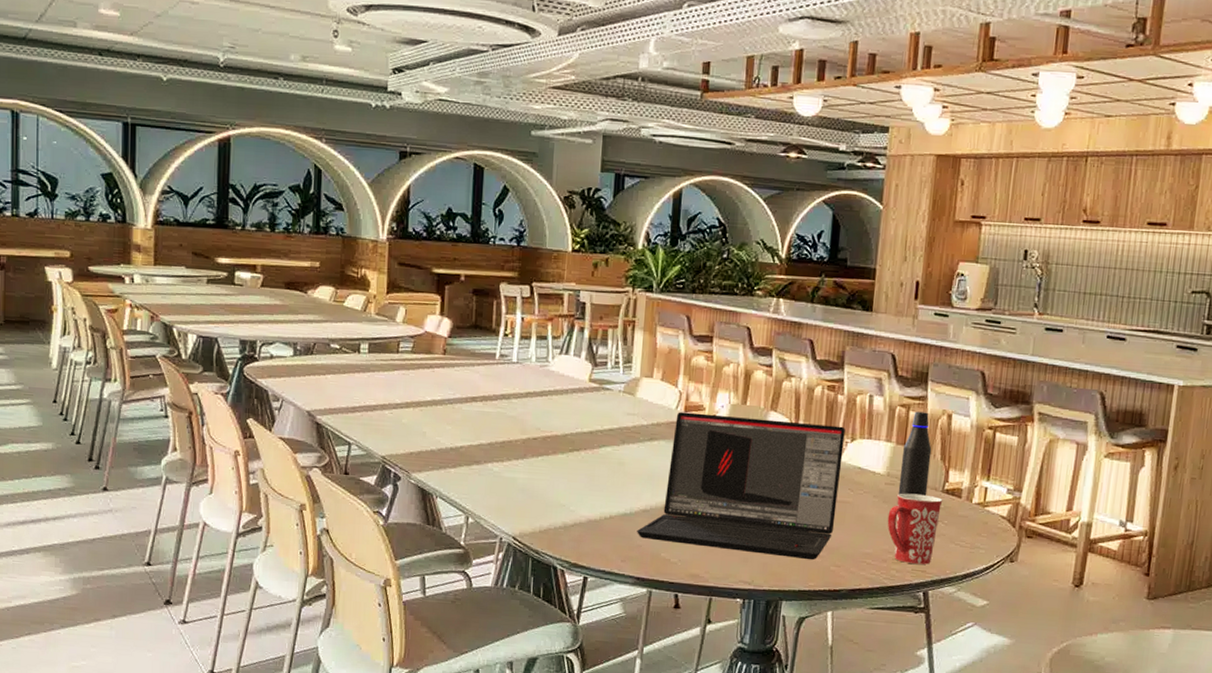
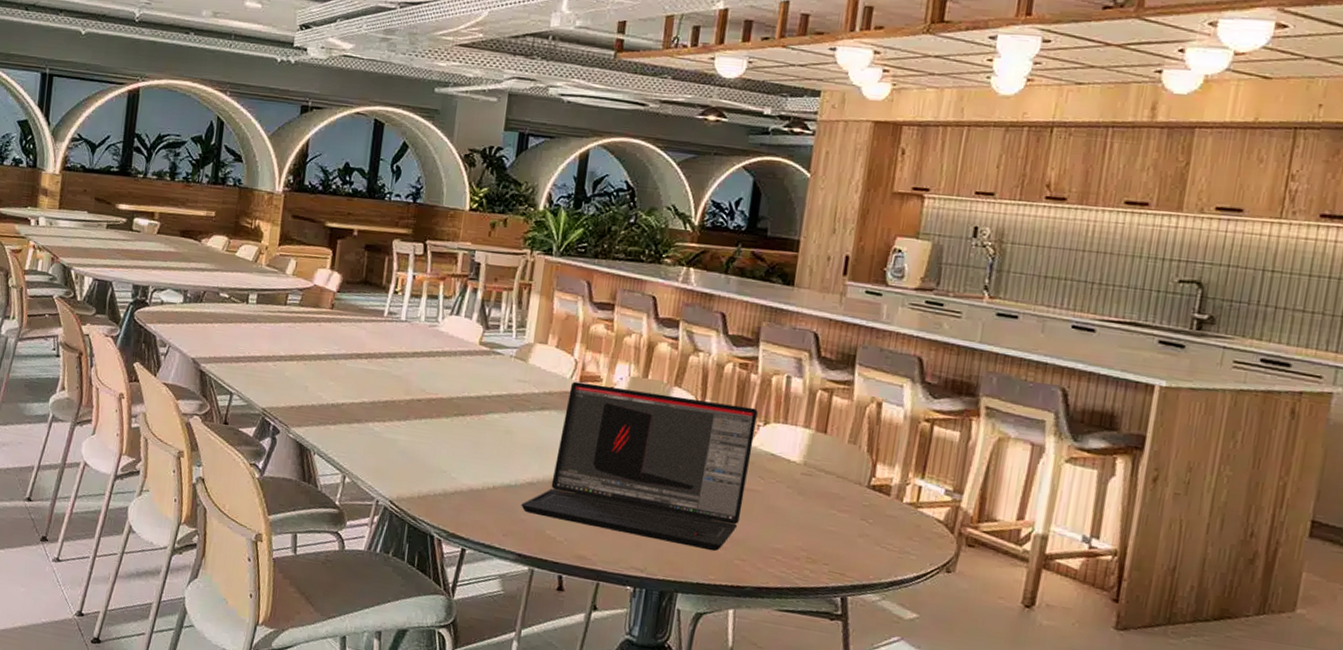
mug: present [887,493,943,565] -> none [801,485,868,567]
water bottle: present [896,411,932,506] -> none [813,397,858,499]

